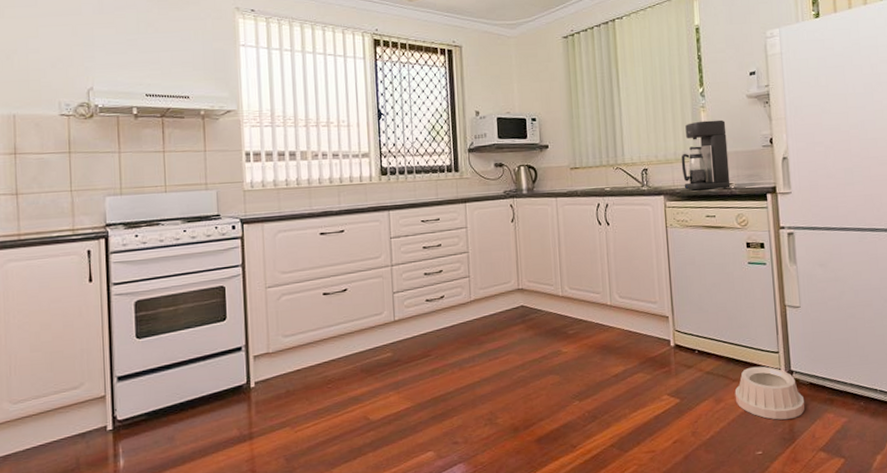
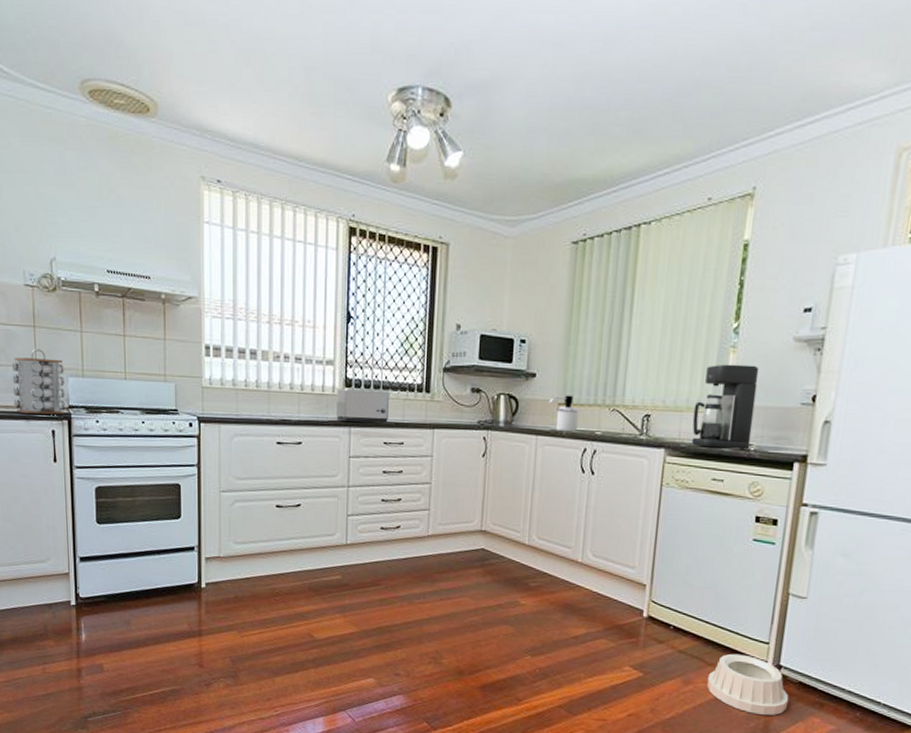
spice rack: none [44,173,103,238] -> present [11,349,66,416]
toaster: none [374,174,424,207] -> present [336,389,389,423]
soap dispenser: none [562,160,589,192] -> present [549,395,580,432]

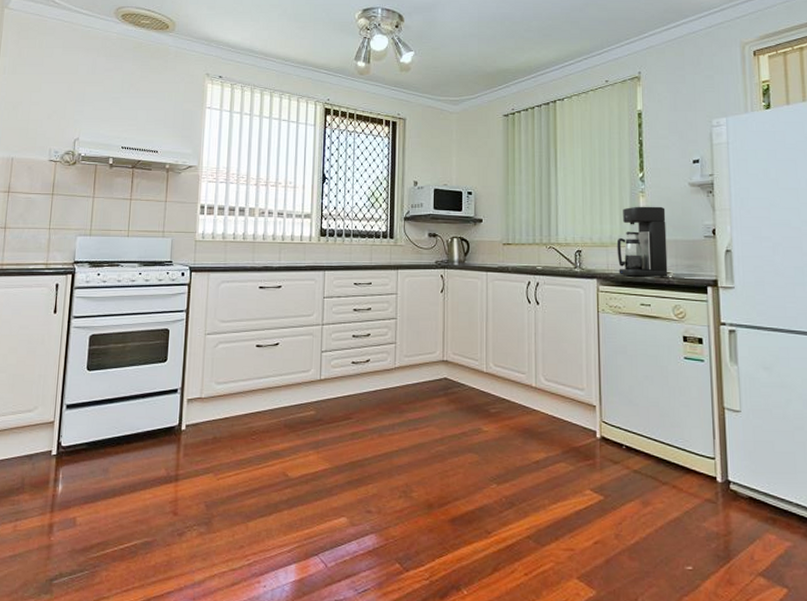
spice rack: present [11,349,66,416] -> none [24,213,74,271]
toaster: present [336,389,389,423] -> none [312,238,358,267]
soap dispenser: present [549,395,580,432] -> none [495,236,522,268]
pet bowl: present [706,653,789,716] -> none [664,471,743,535]

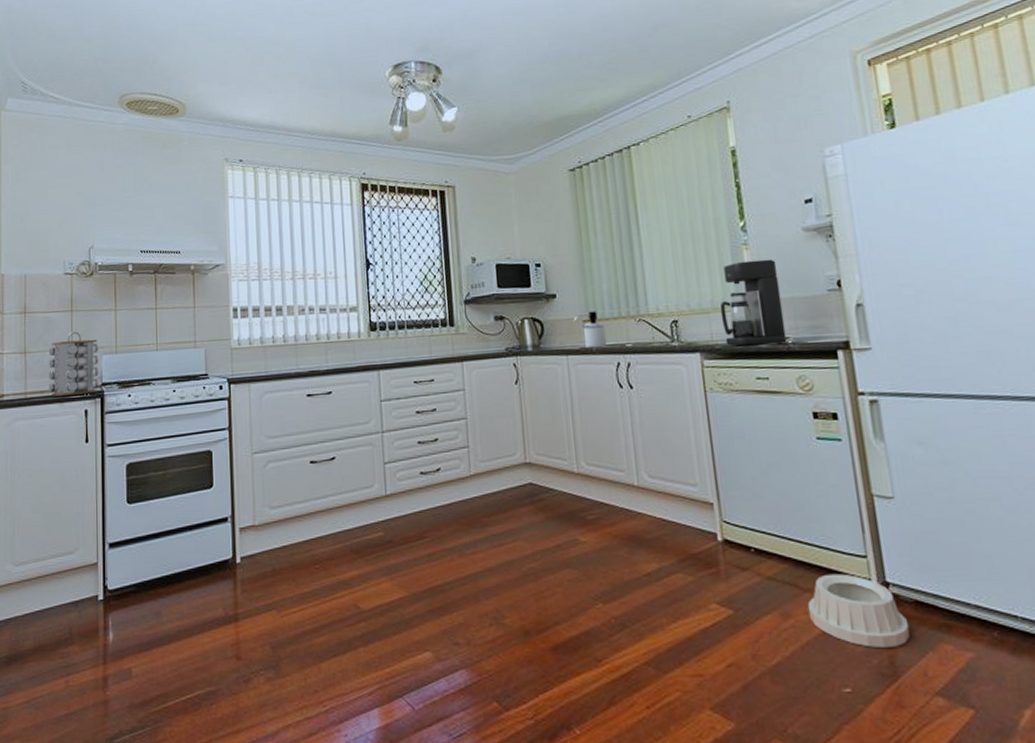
spice rack: none [24,213,74,271] -> present [48,331,99,397]
soap dispenser: none [495,236,522,268] -> present [573,311,606,349]
pet bowl: none [664,471,743,535] -> present [807,573,910,649]

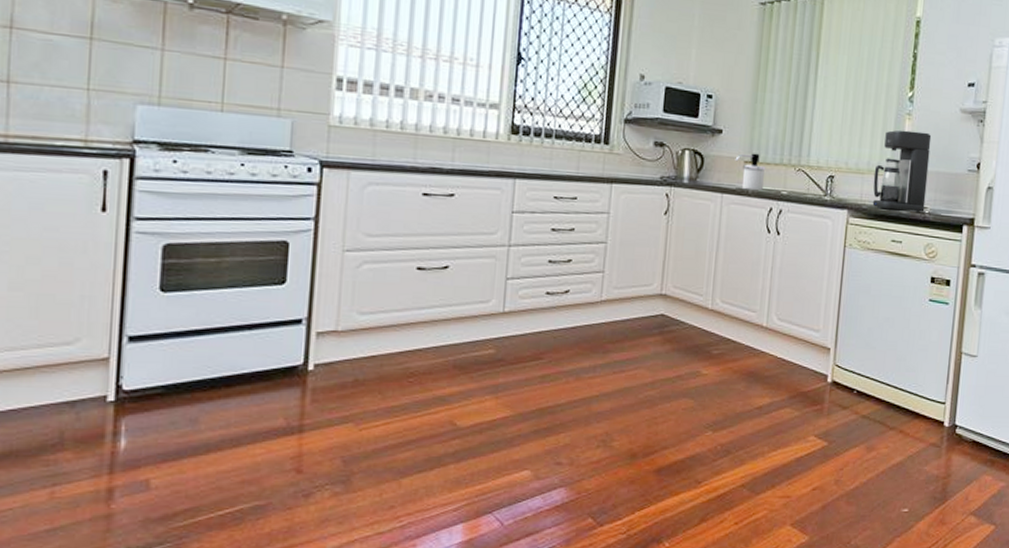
spice rack: present [48,331,99,397] -> none [46,66,131,152]
pet bowl: present [807,573,910,649] -> none [889,415,964,478]

